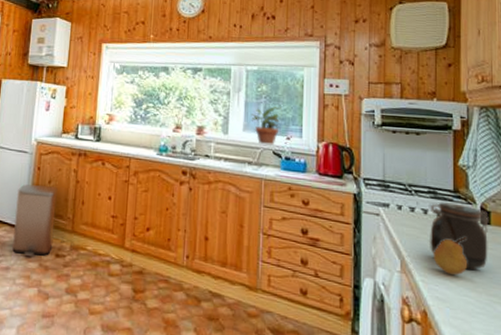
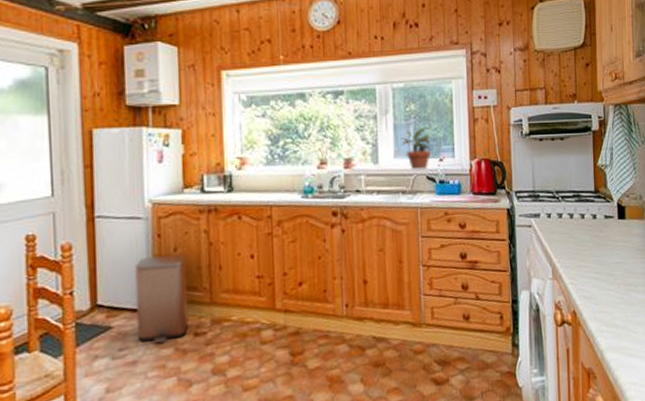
jar: present [429,201,490,271] -> none [575,202,625,265]
fruit: present [433,237,468,276] -> none [579,235,608,273]

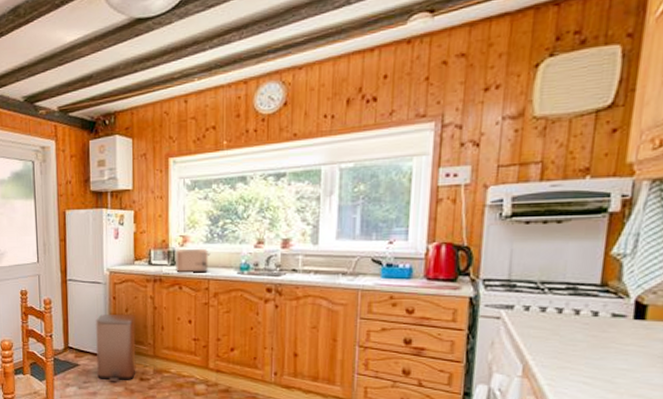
toaster: none [233,171,272,201] -> present [176,248,211,273]
potted plant: present [401,127,432,170] -> none [345,208,383,252]

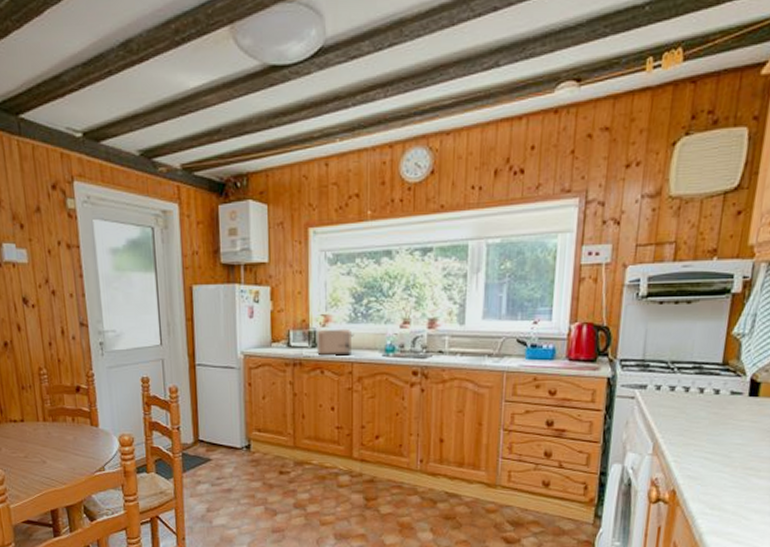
pedal bin: present [96,313,136,381] -> none [229,401,275,476]

